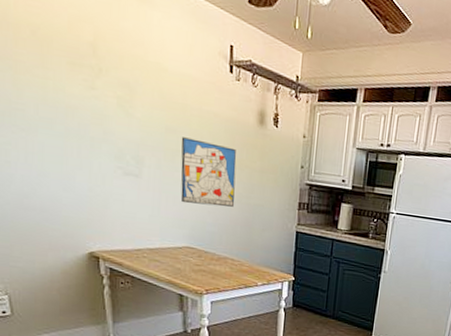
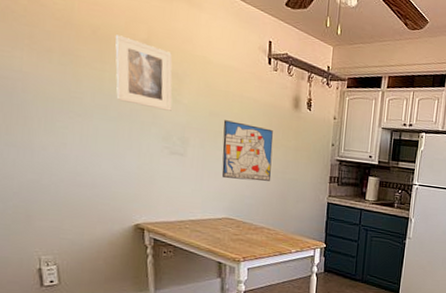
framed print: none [57,36,124,126] -> present [115,35,173,111]

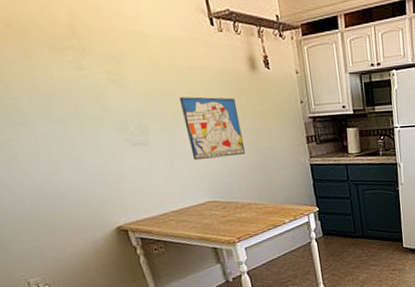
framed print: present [115,35,173,111] -> none [32,23,120,100]

